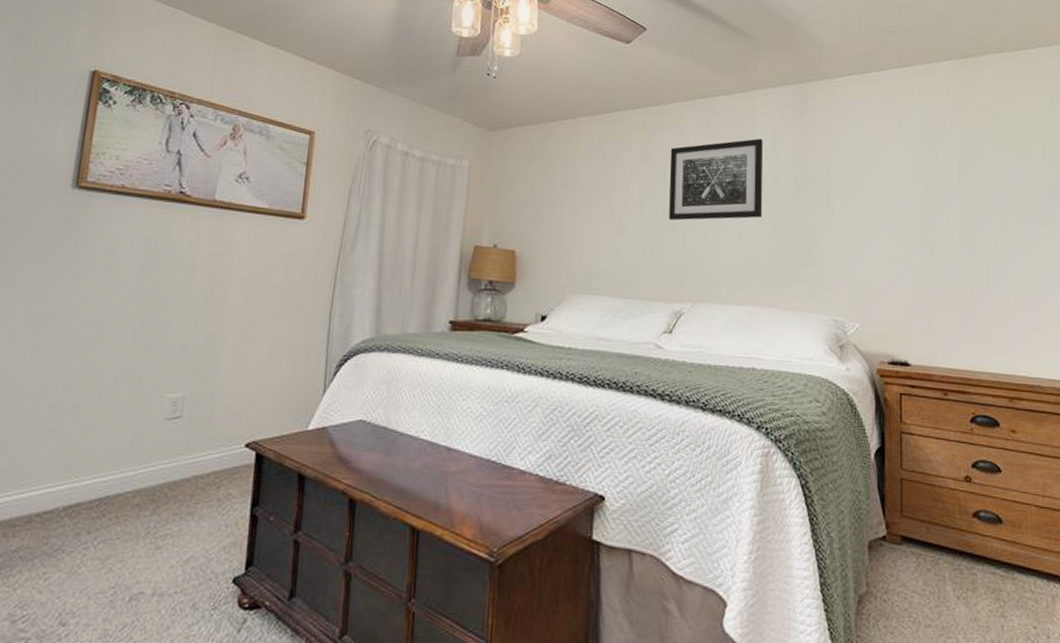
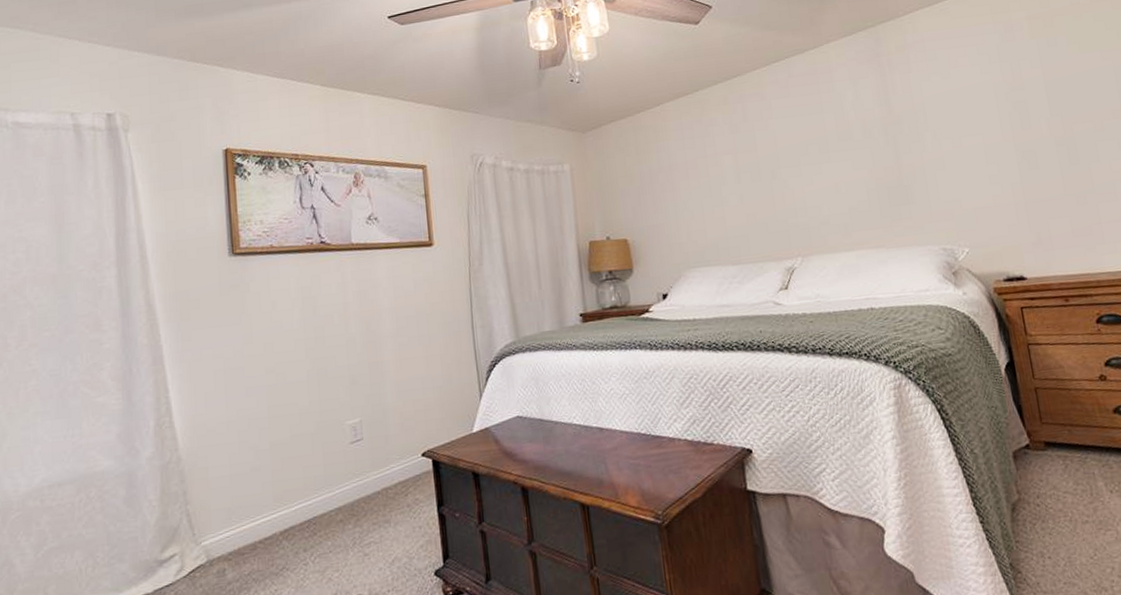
wall art: present [669,138,763,221] -> none [755,89,856,183]

